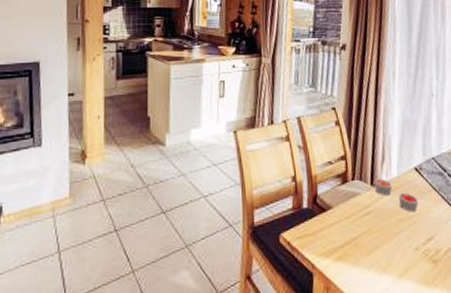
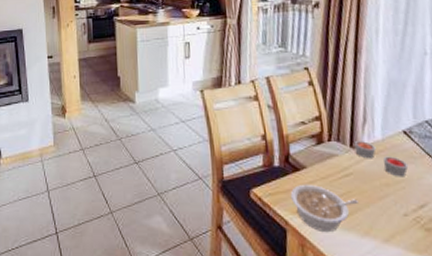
legume: none [317,224,377,273] -> present [290,184,358,233]

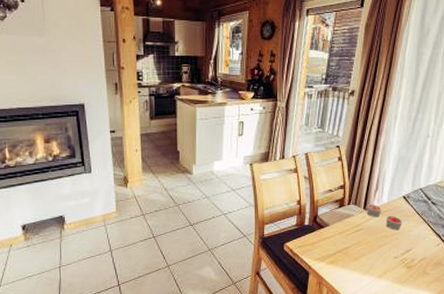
legume: present [290,184,358,233] -> none [314,237,364,273]

